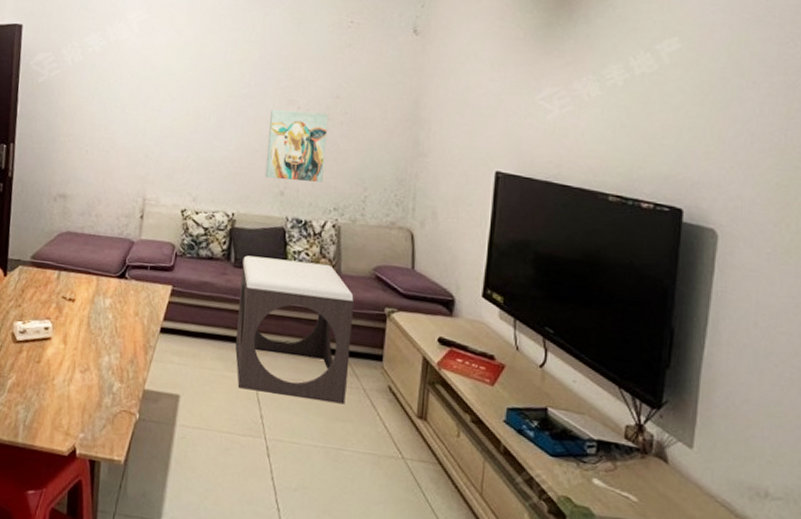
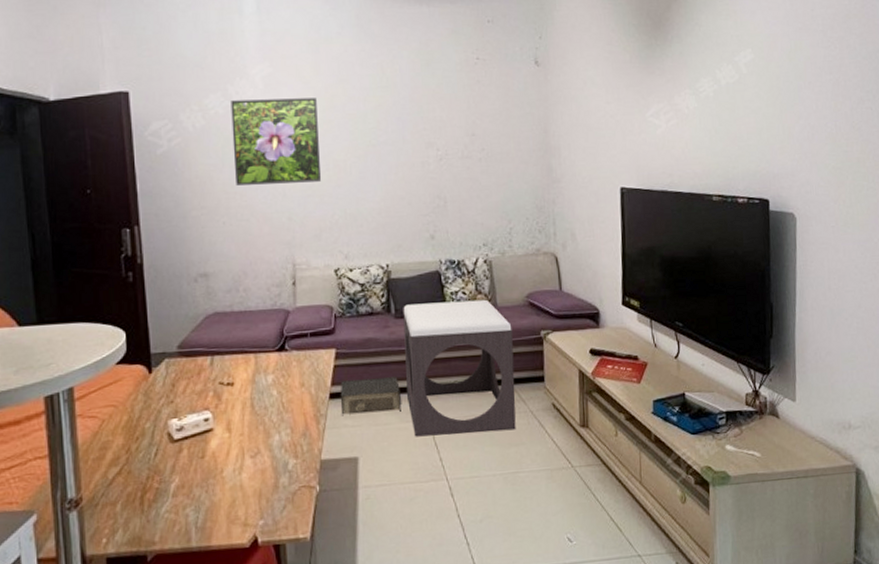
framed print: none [102,41,186,125] -> present [231,98,321,185]
speaker: none [169,318,230,360] -> present [340,377,401,415]
wall art: present [265,109,329,182] -> none [411,152,470,224]

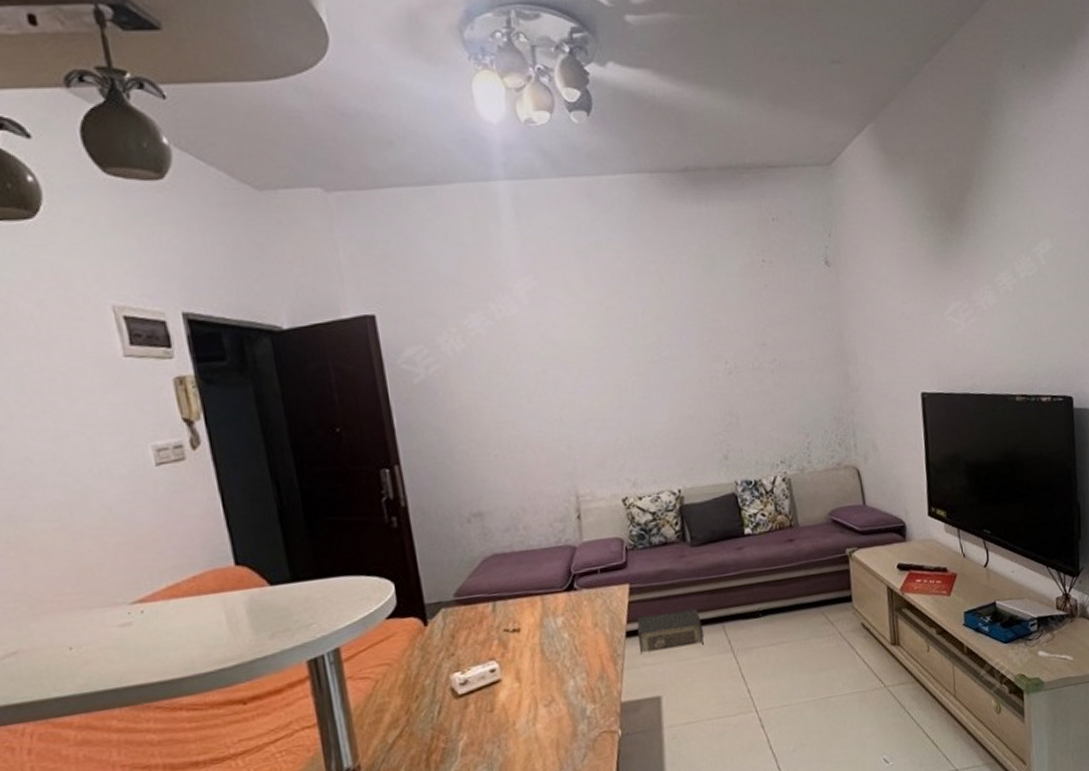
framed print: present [231,98,321,185] -> none [493,312,600,414]
footstool: present [403,299,516,437] -> none [699,520,825,670]

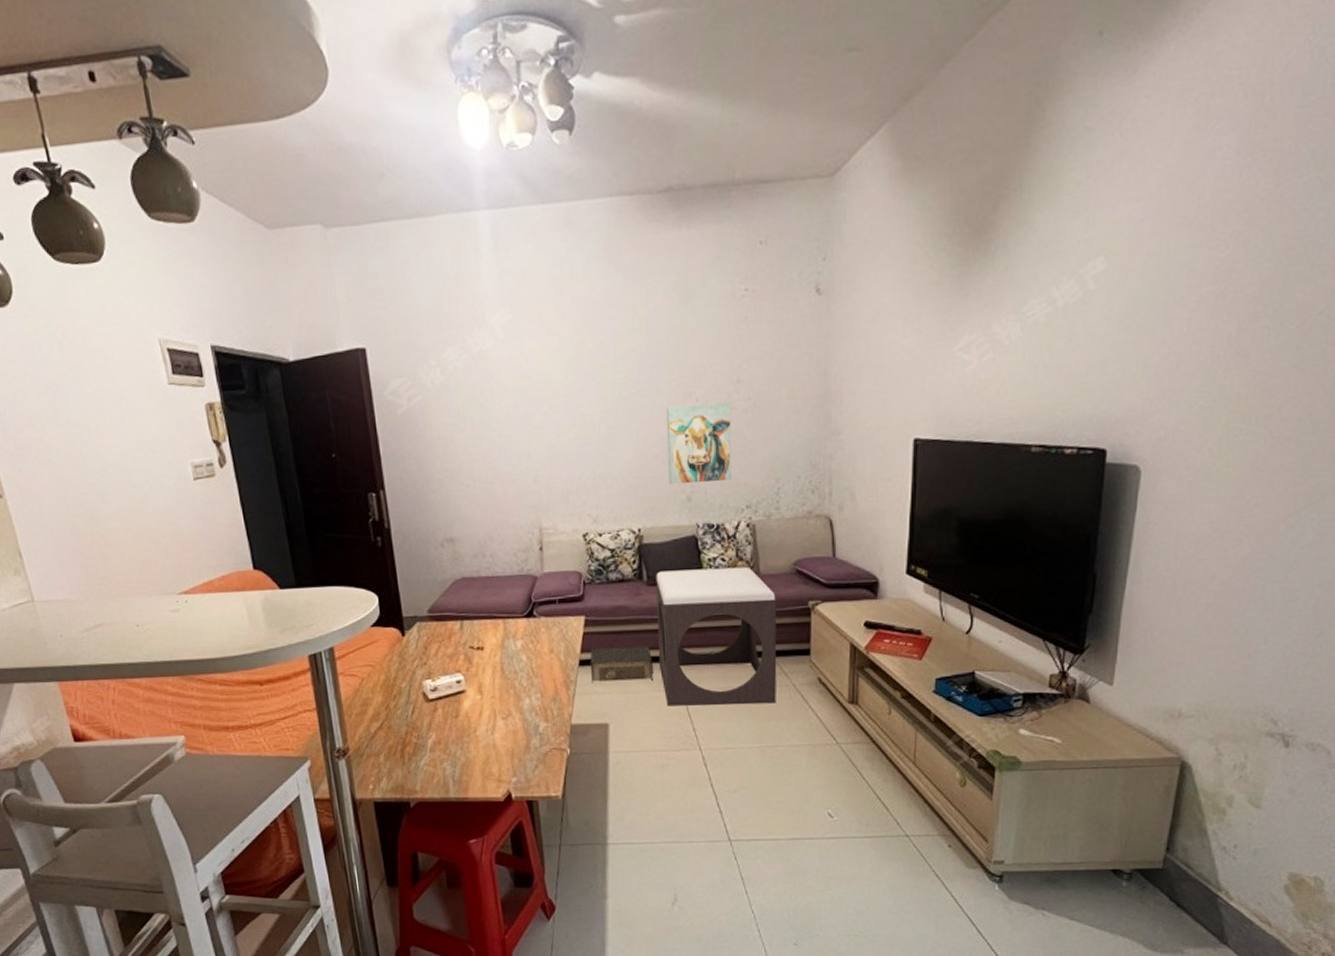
wall art: none [698,363,765,445] -> present [667,401,732,485]
footstool: none [699,520,825,670] -> present [656,566,777,707]

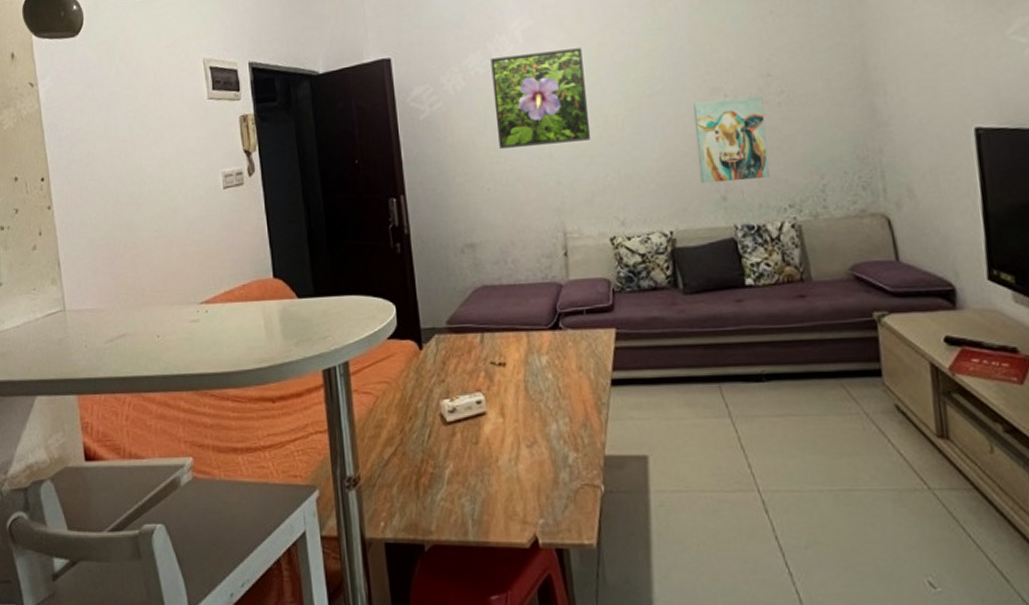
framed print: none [470,346,567,446] -> present [490,48,590,149]
speaker: present [590,646,653,682] -> none [623,363,697,405]
footstool: present [656,566,777,707] -> none [692,272,847,437]

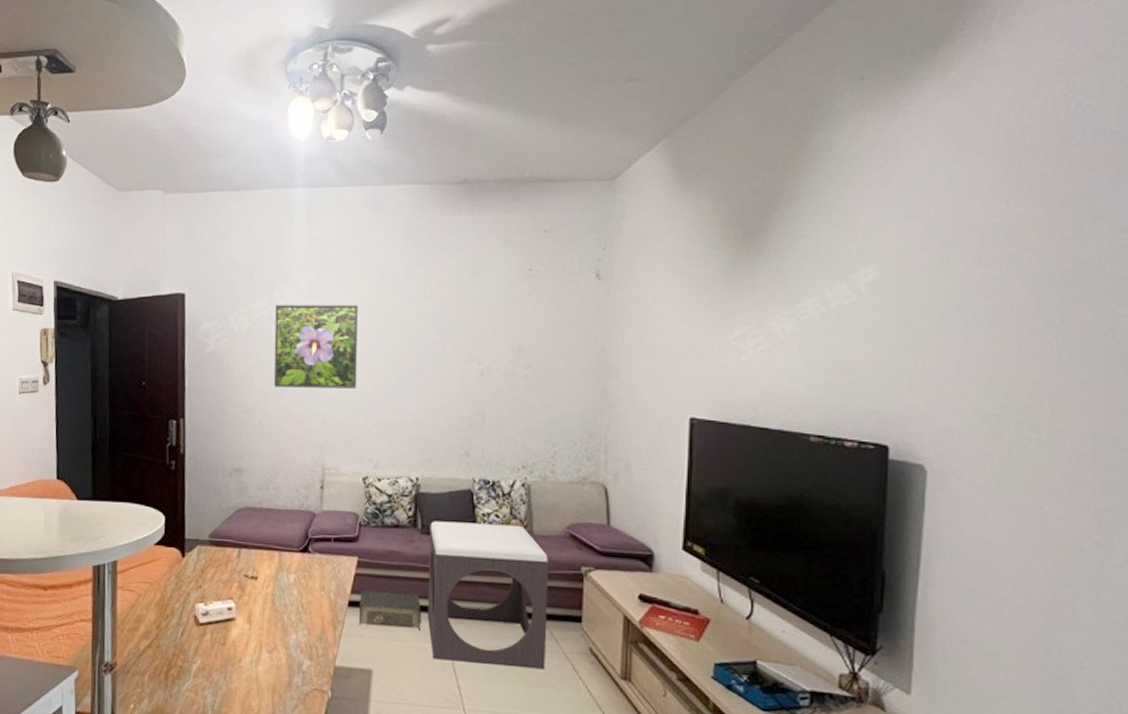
speaker: none [623,363,697,405] -> present [358,590,421,630]
footstool: none [692,272,847,437] -> present [428,521,548,670]
wall art: present [693,96,770,184] -> none [448,366,512,440]

